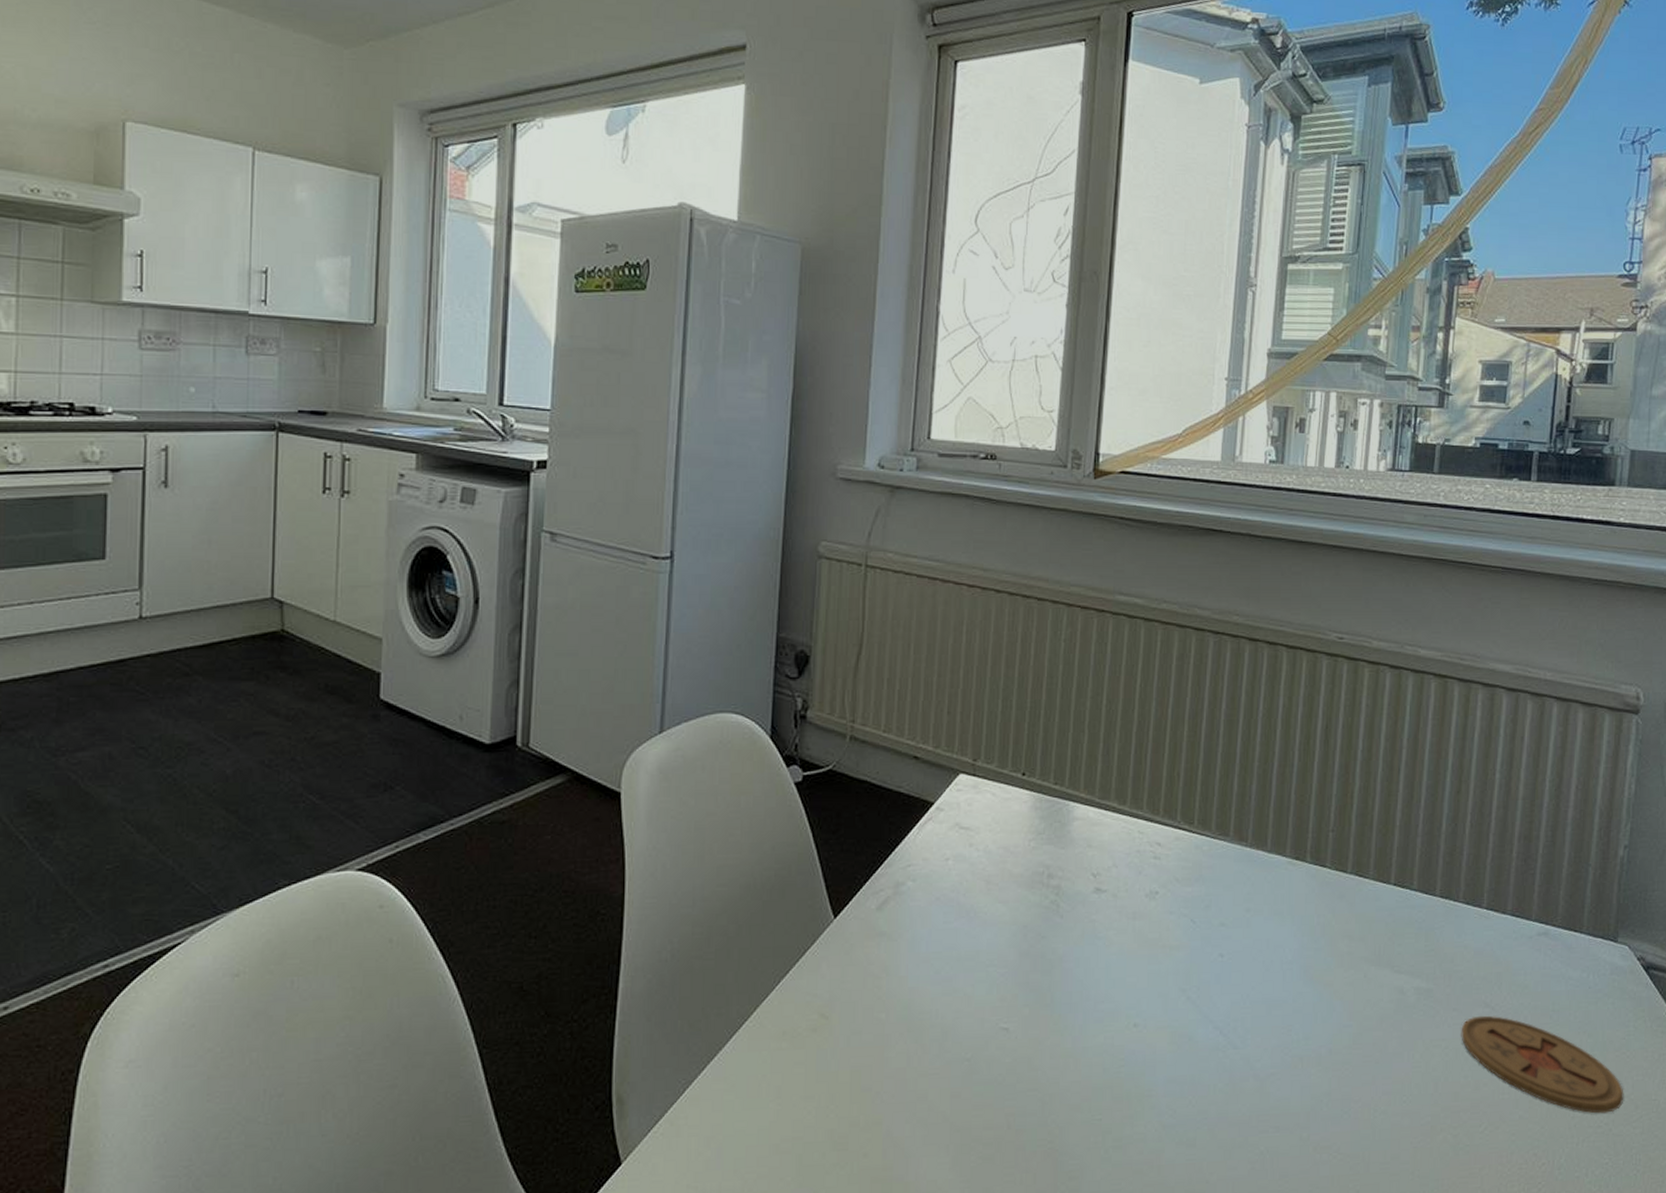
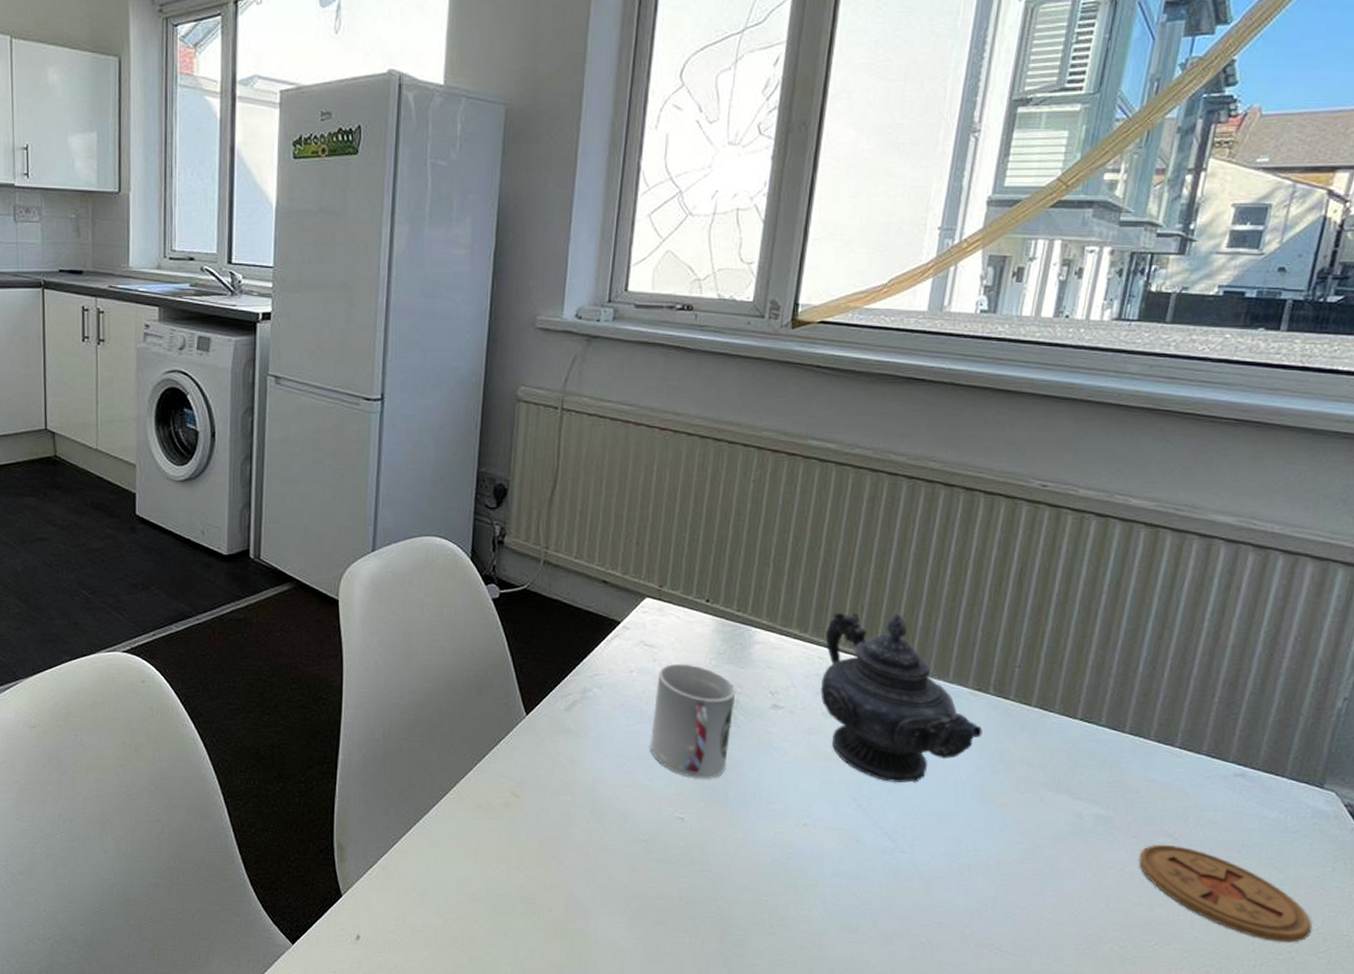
cup: none [970,847,1057,980] -> present [650,663,736,779]
teapot: none [1143,779,1304,969] -> present [820,612,983,783]

